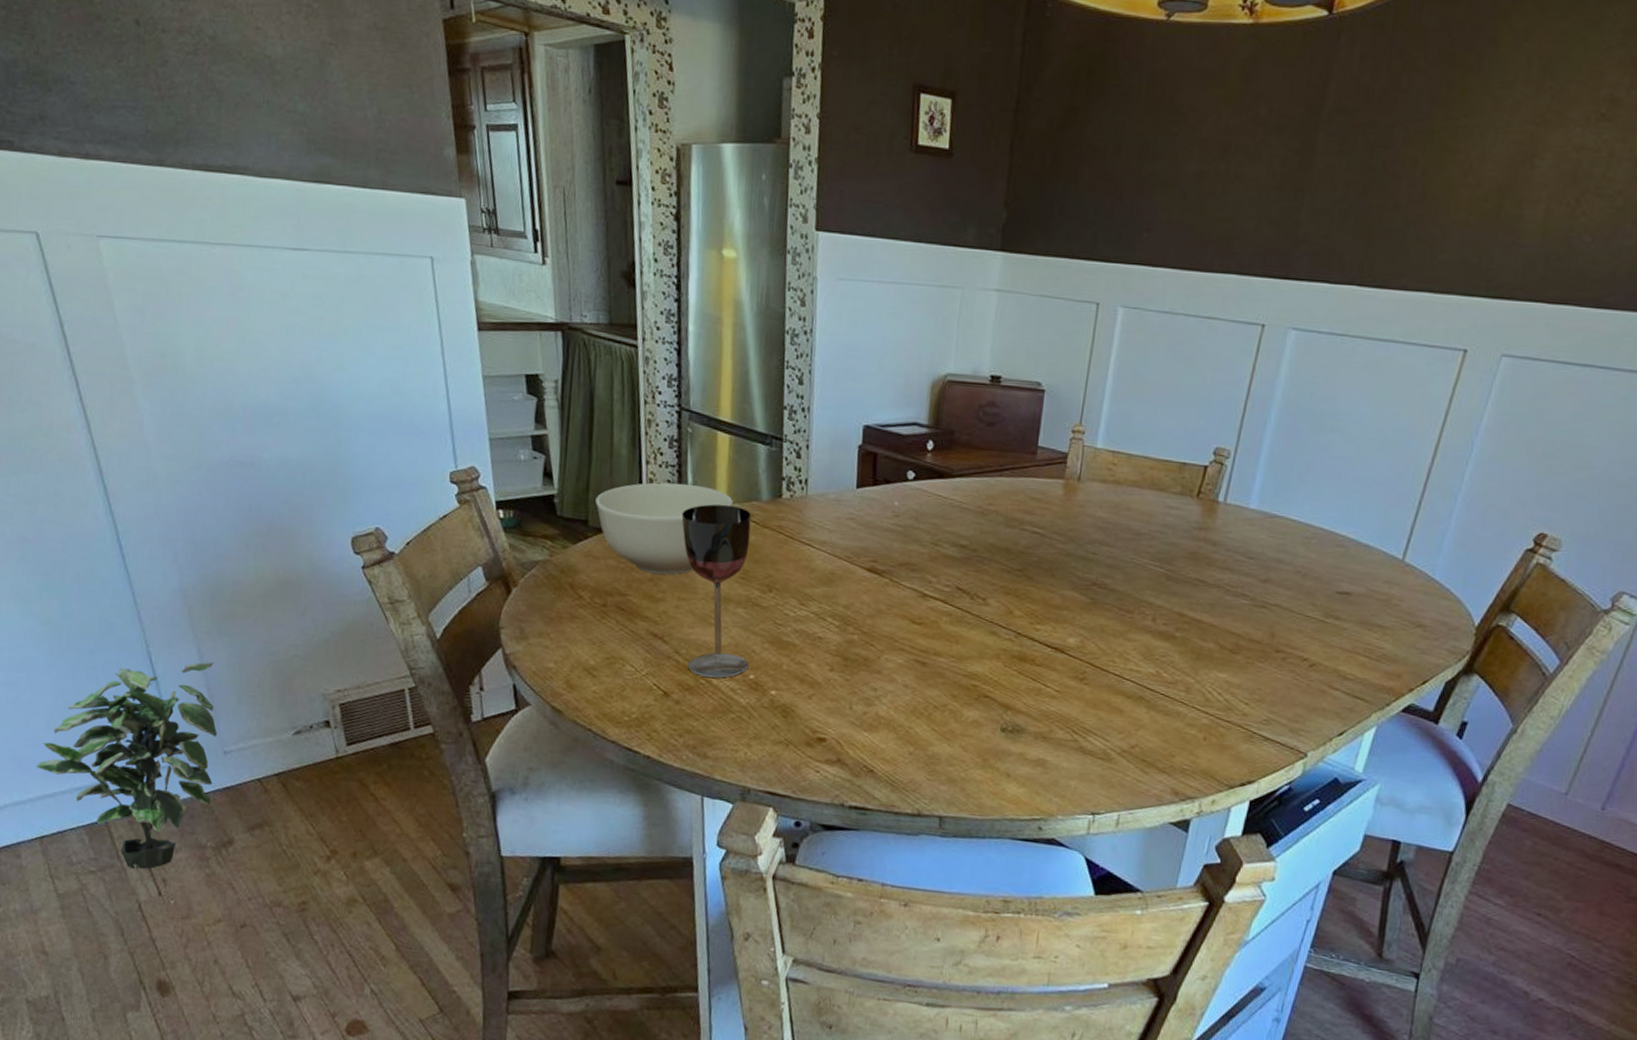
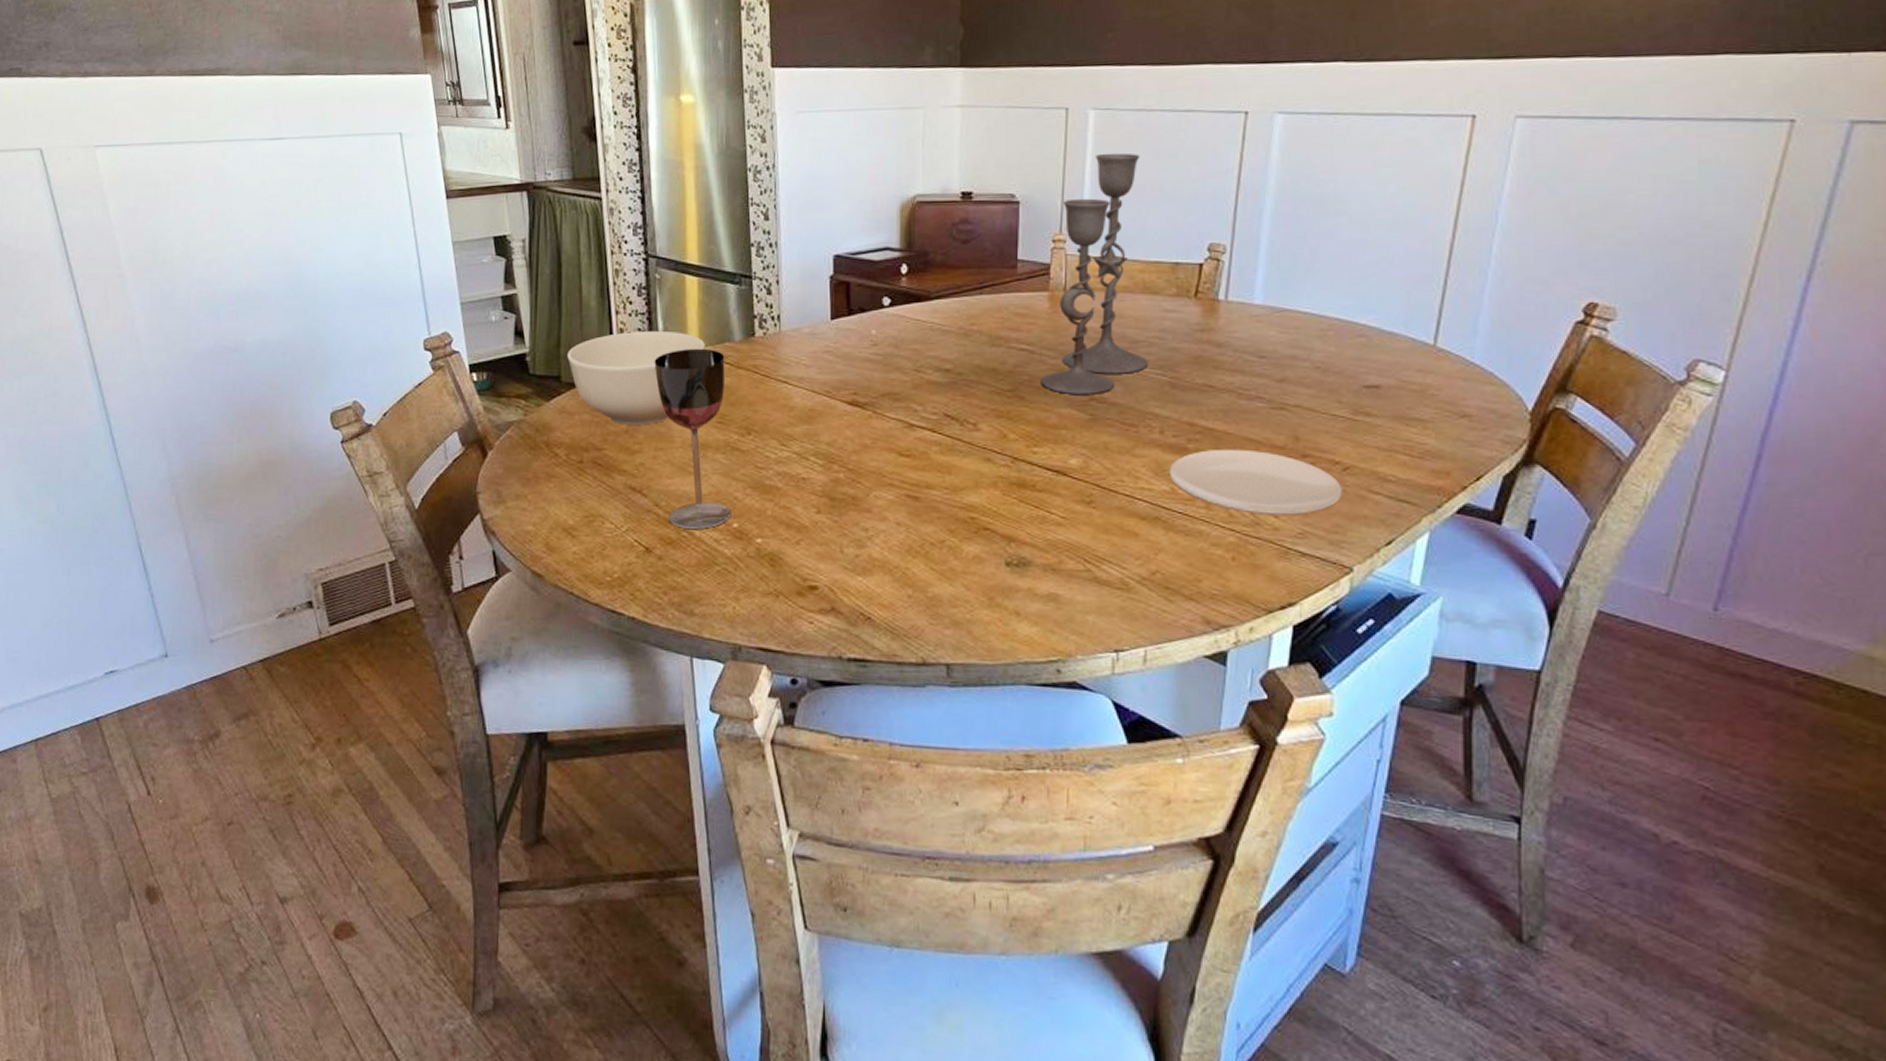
potted plant: present [36,662,217,869] -> none [32,549,204,768]
candlestick: none [1048,351,1161,580] -> present [1040,153,1149,394]
plate: none [1156,639,1307,704] -> present [1168,448,1343,516]

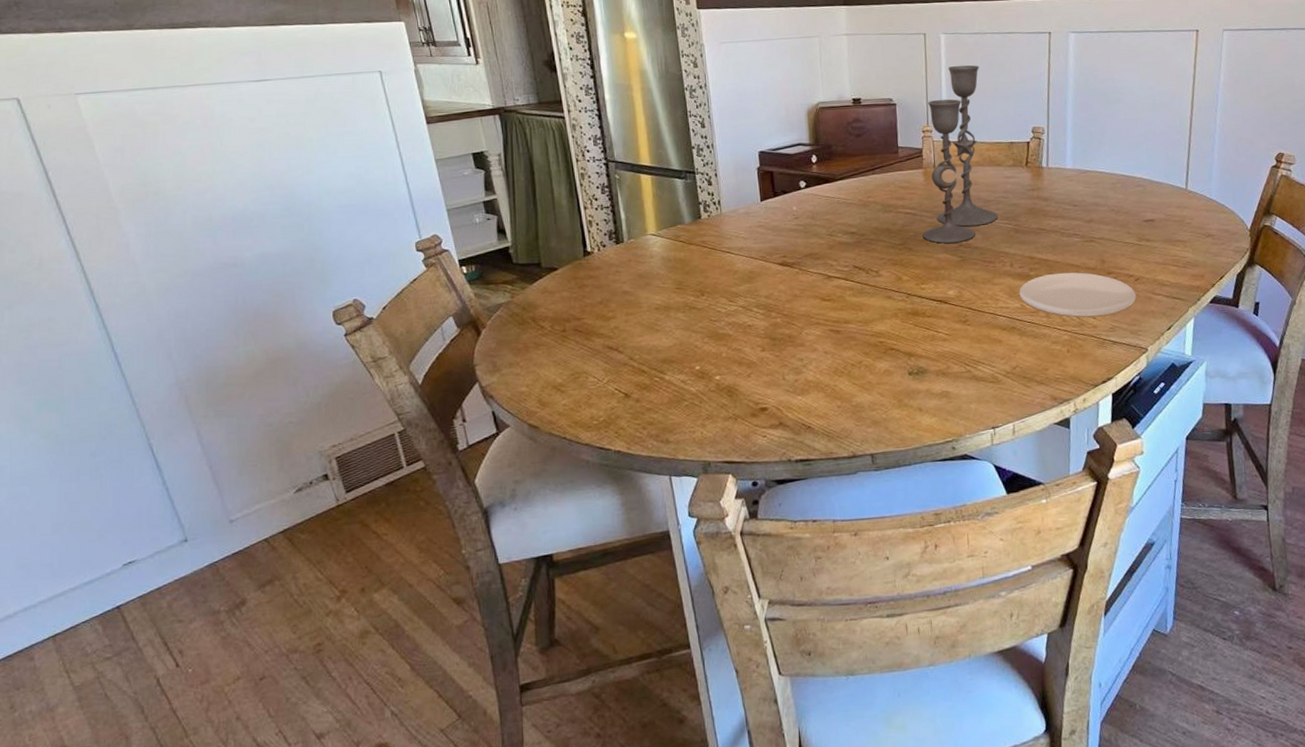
bowl: present [567,330,705,425] -> none [545,219,661,298]
wineglass: present [654,348,732,529] -> none [620,231,694,375]

